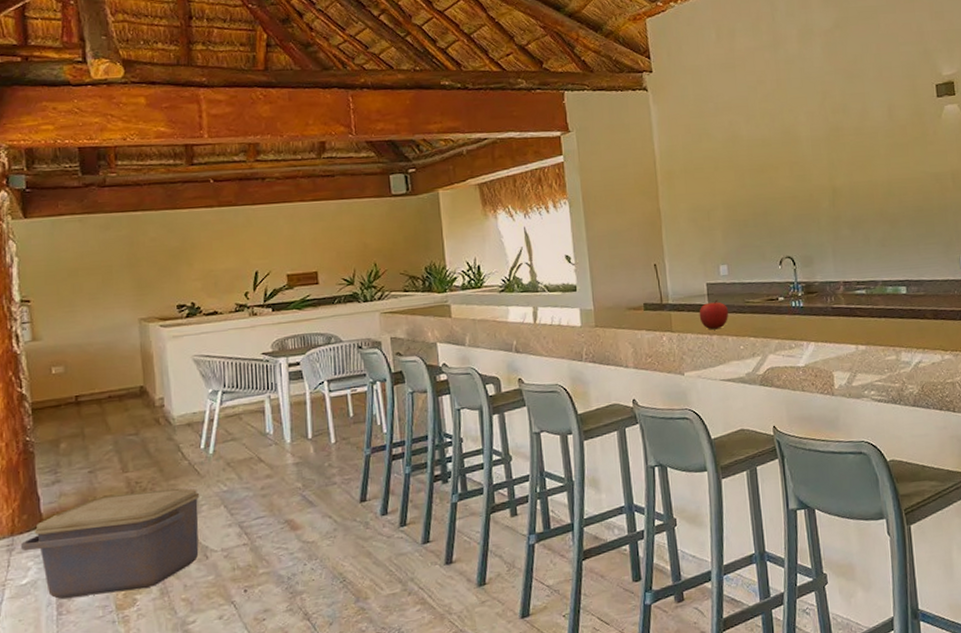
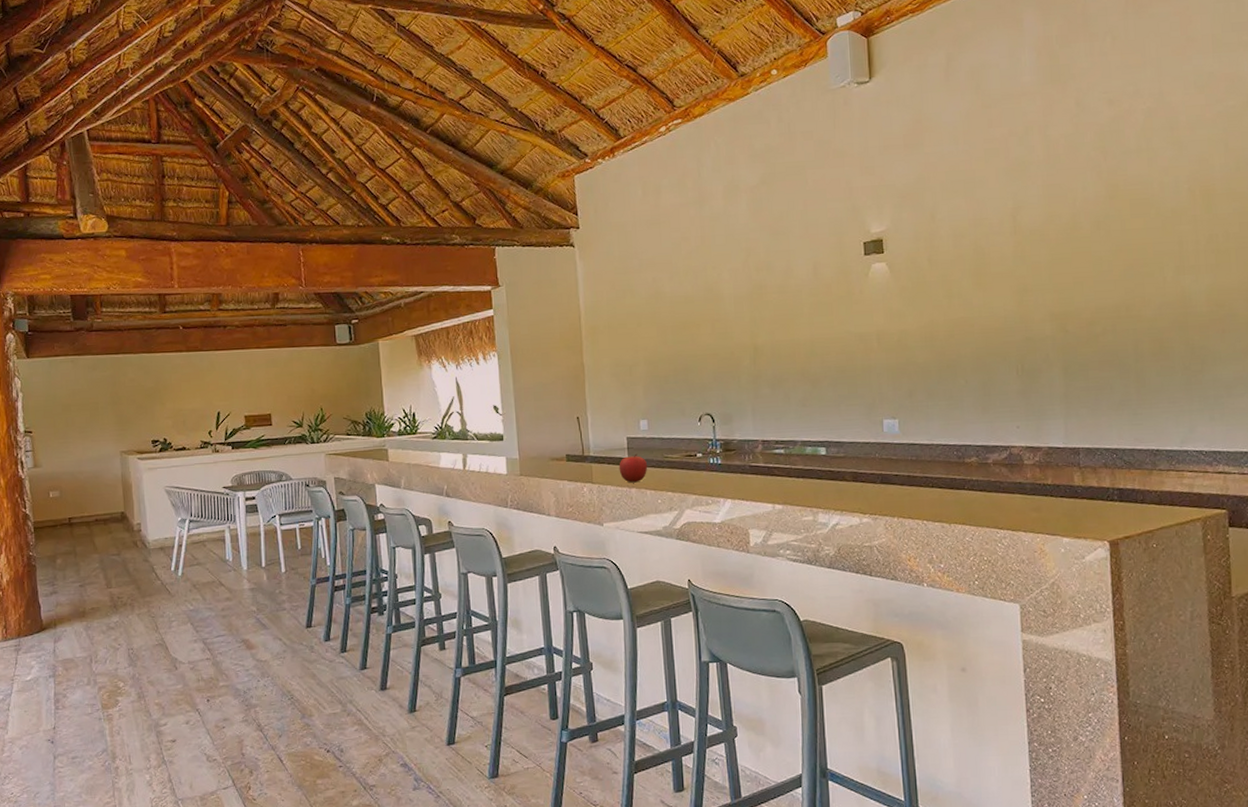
cooler: present [21,488,200,599] -> none [26,604,171,695]

